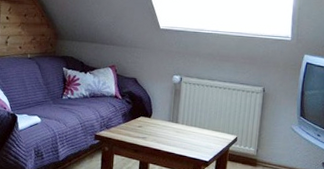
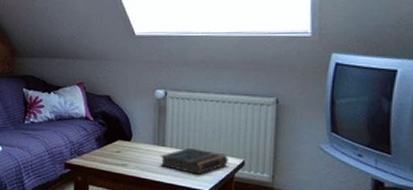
book: none [173,124,225,147] -> present [160,147,228,175]

